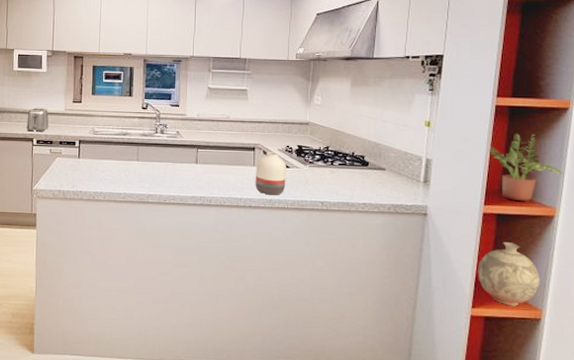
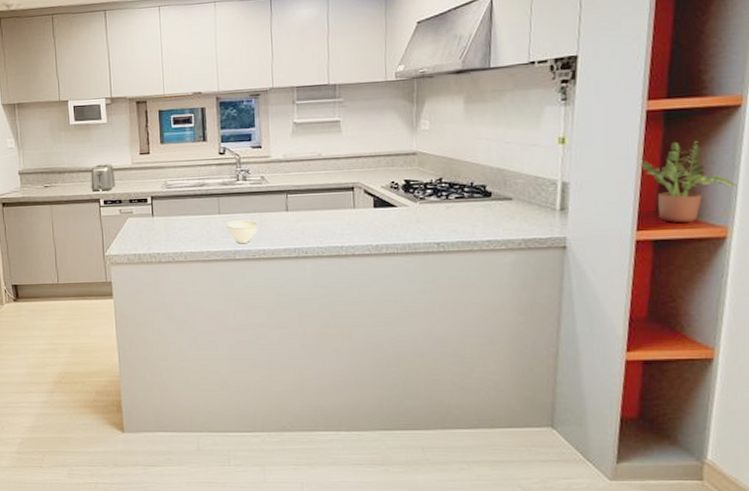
bowl: none [143,168,171,189] -> present [226,220,258,244]
vase: present [255,152,286,195] -> none [356,190,394,240]
decorative vase: present [478,241,540,306] -> none [632,271,711,346]

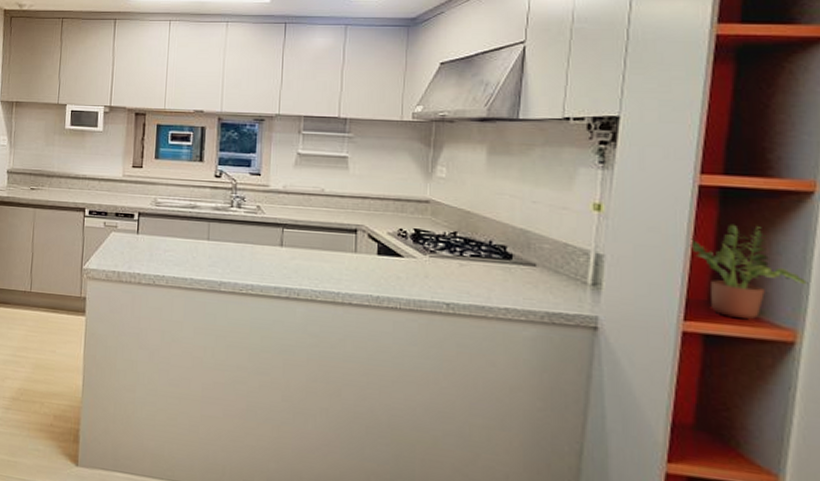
toaster: present [90,164,116,192] -> none [78,172,104,201]
bowl: present [226,220,258,244] -> none [214,249,249,276]

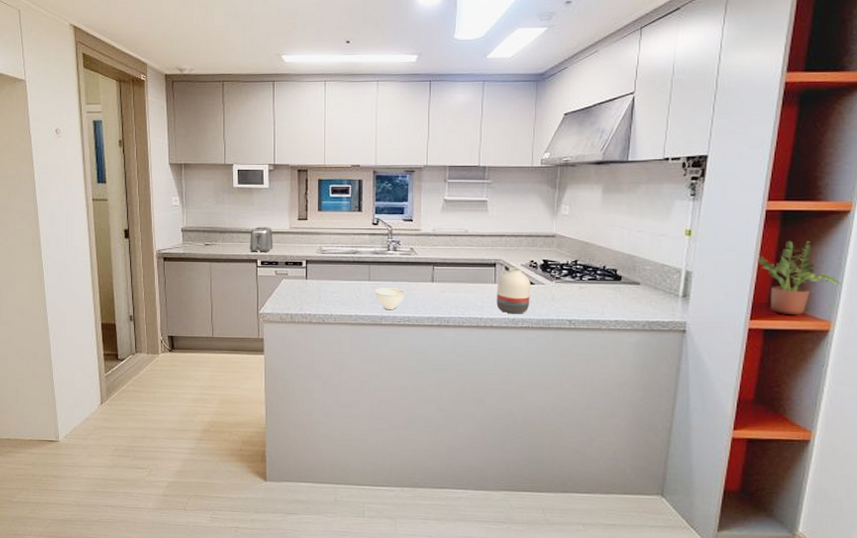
toaster: none [78,172,104,201] -> present [250,227,274,252]
bowl: none [214,249,249,276] -> present [375,288,405,310]
vase: none [357,236,399,292] -> present [496,268,530,314]

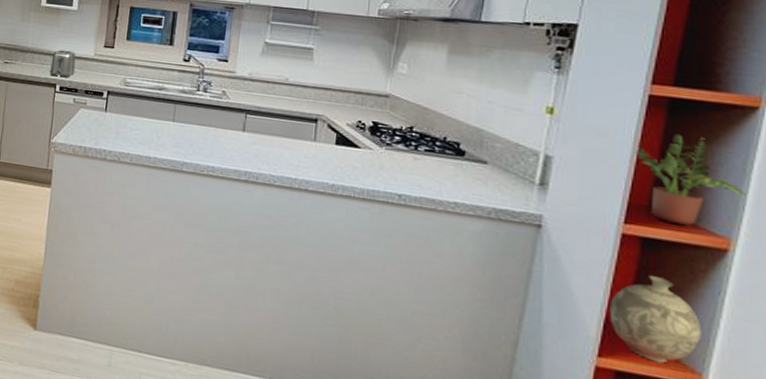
bowl: present [375,288,405,310] -> none [178,130,212,157]
vase: present [496,268,530,314] -> none [314,126,356,180]
decorative vase: none [741,358,811,427] -> present [609,274,702,364]

